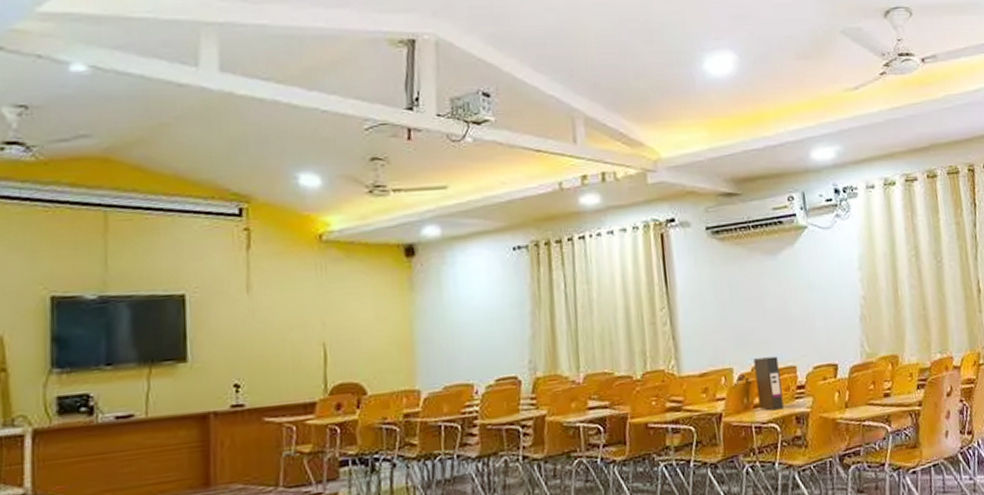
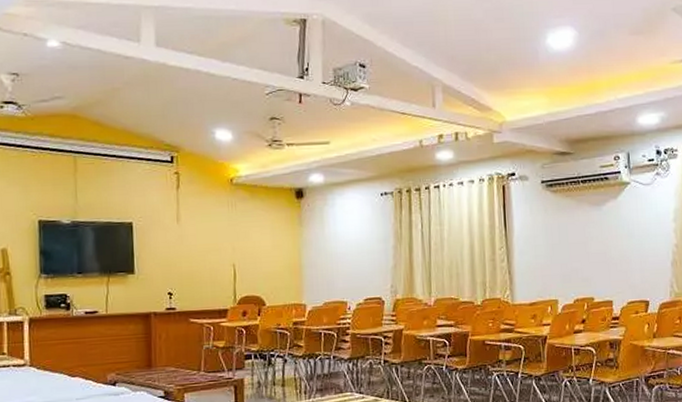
binder: present [753,356,784,411] -> none [576,292,600,337]

